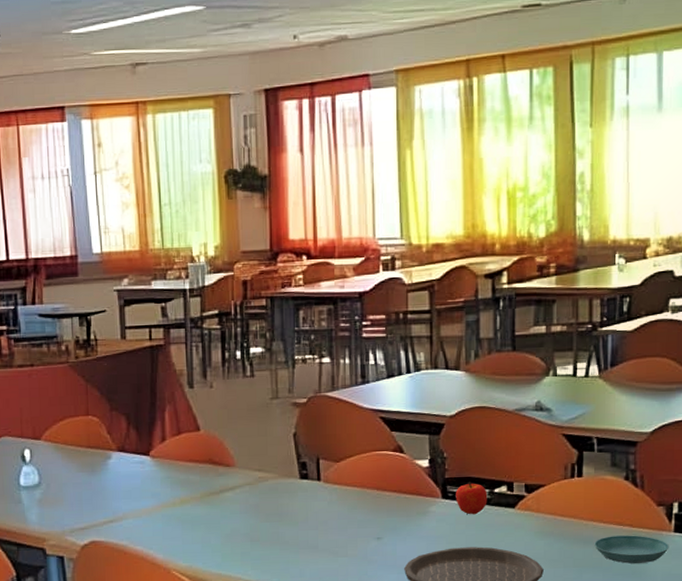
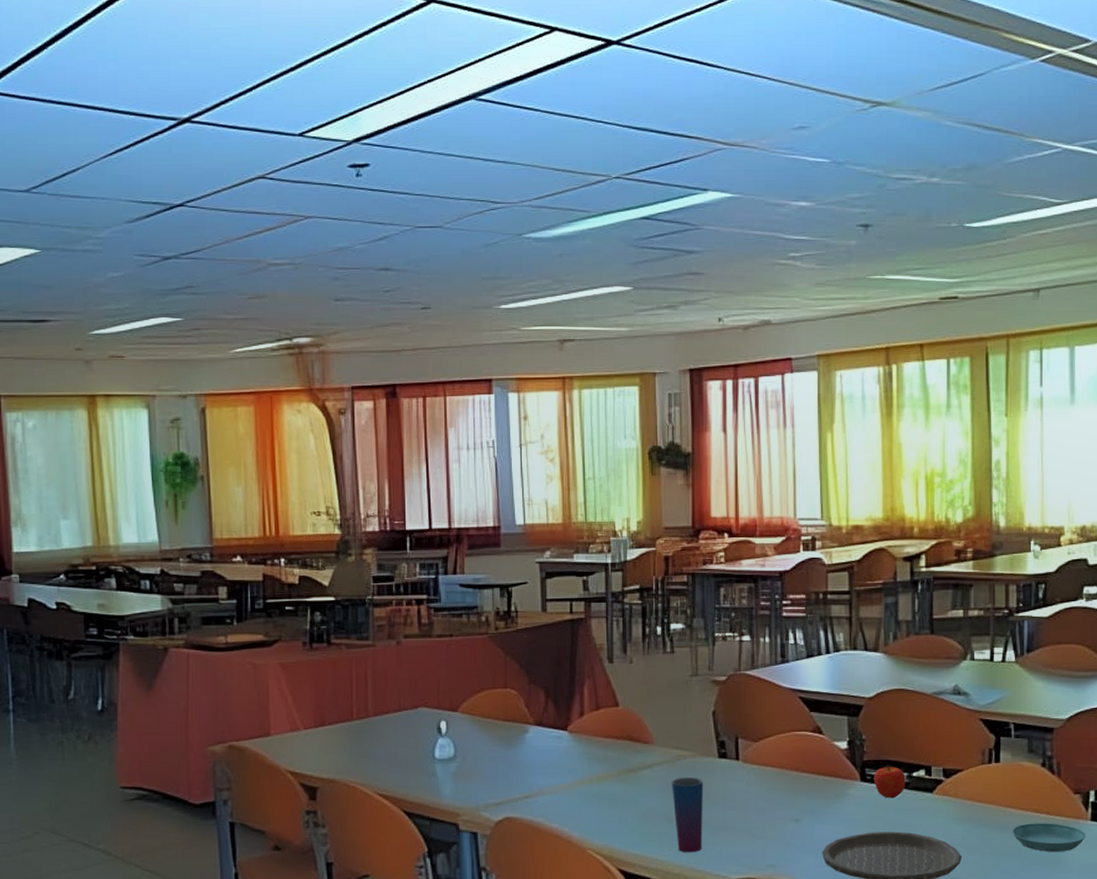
cup: none [253,498,286,572] -> present [671,776,704,853]

